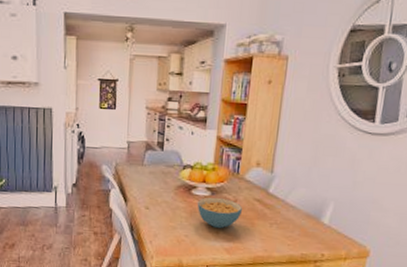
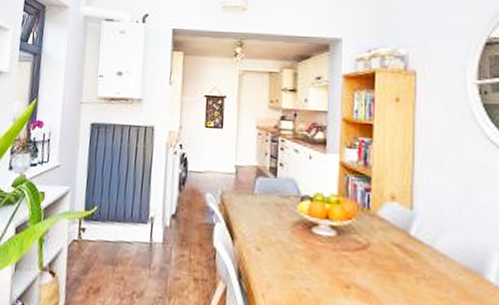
cereal bowl: present [197,197,242,229] -> none [319,238,377,282]

